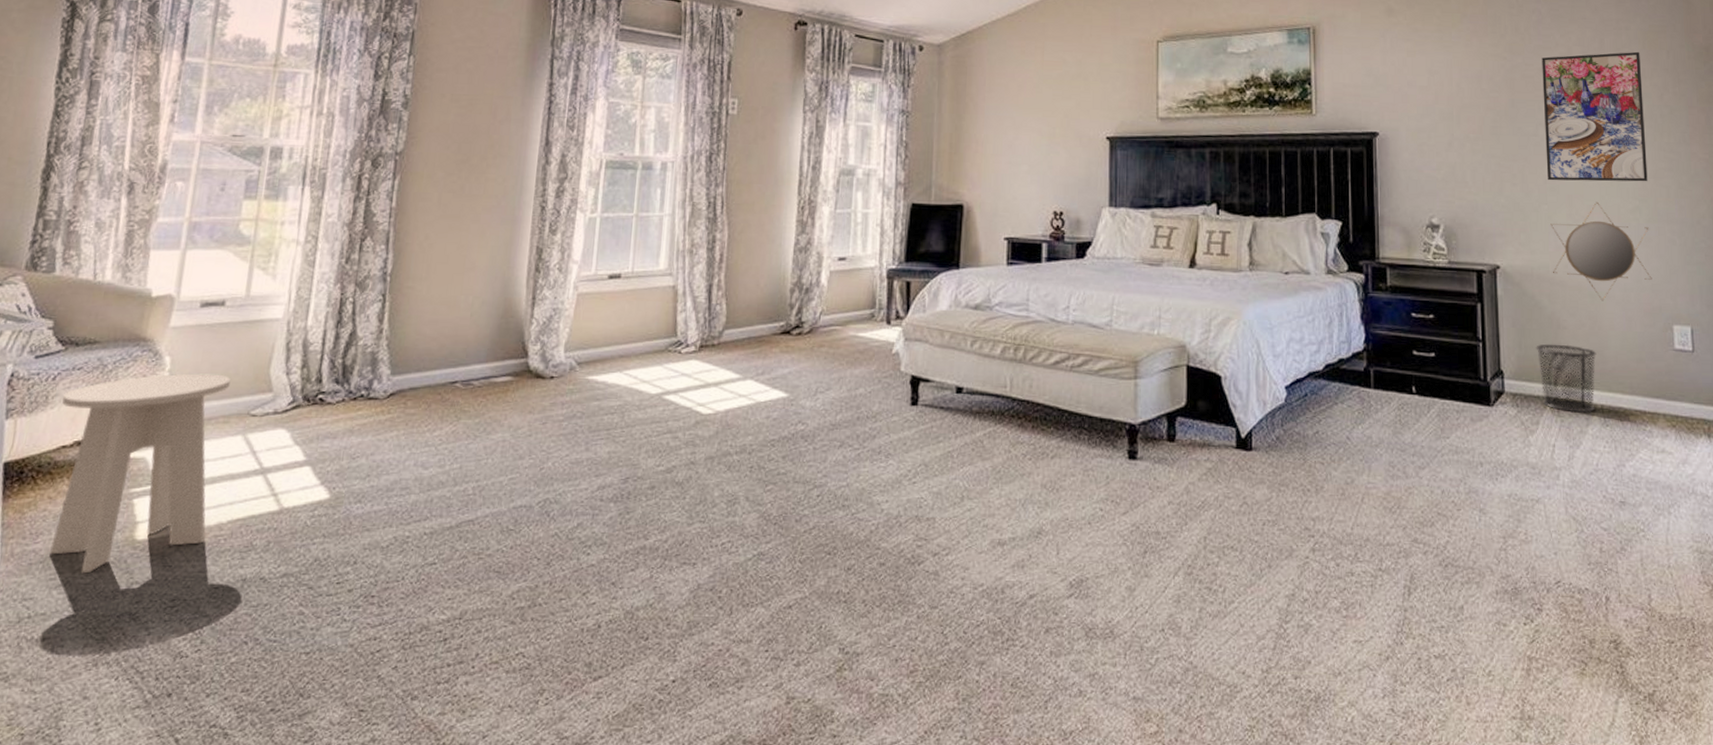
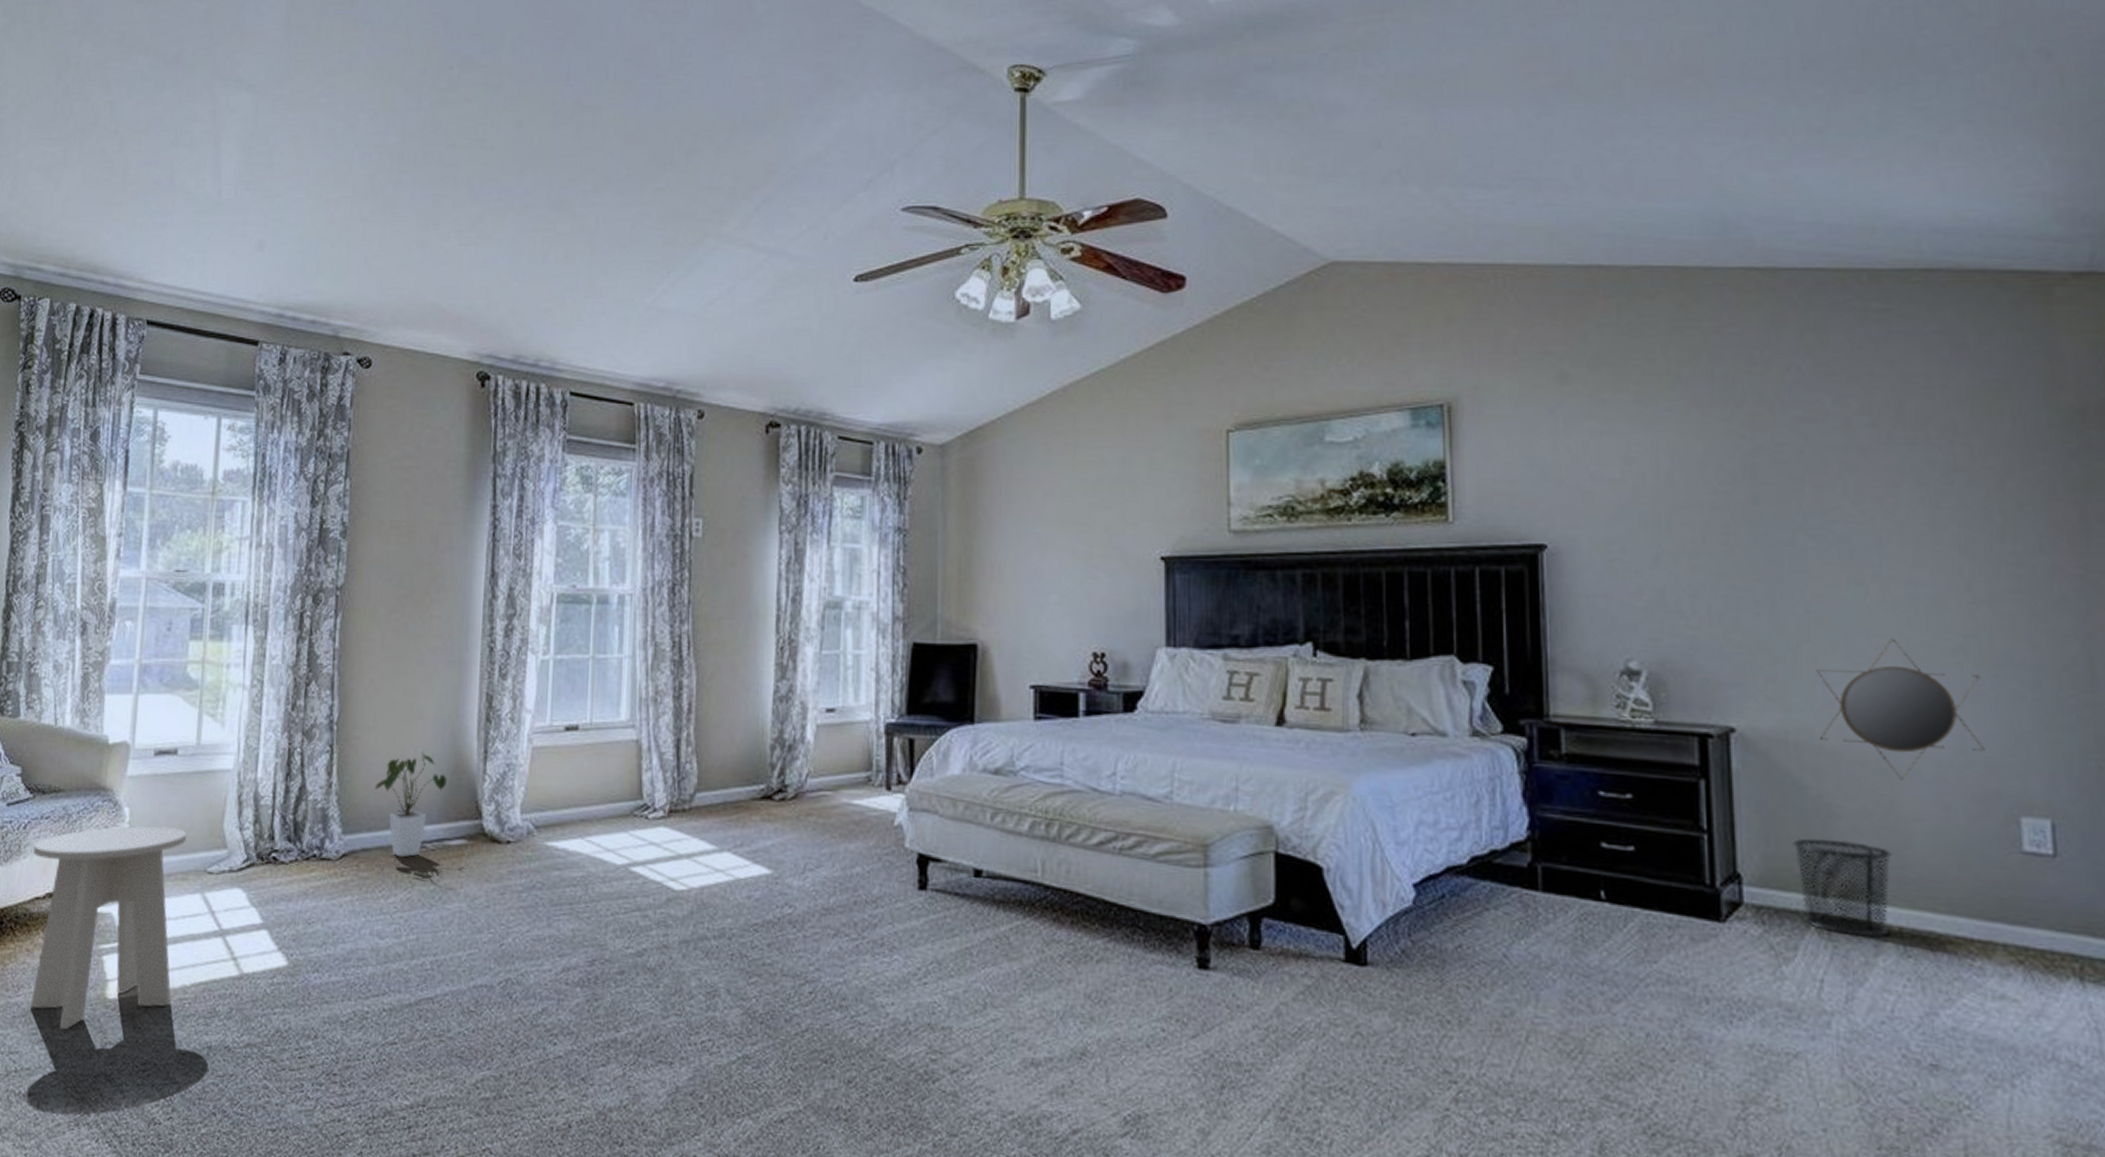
house plant: none [425,299,495,395] -> present [375,751,447,858]
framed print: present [1542,51,1648,182] -> none [1802,419,1978,610]

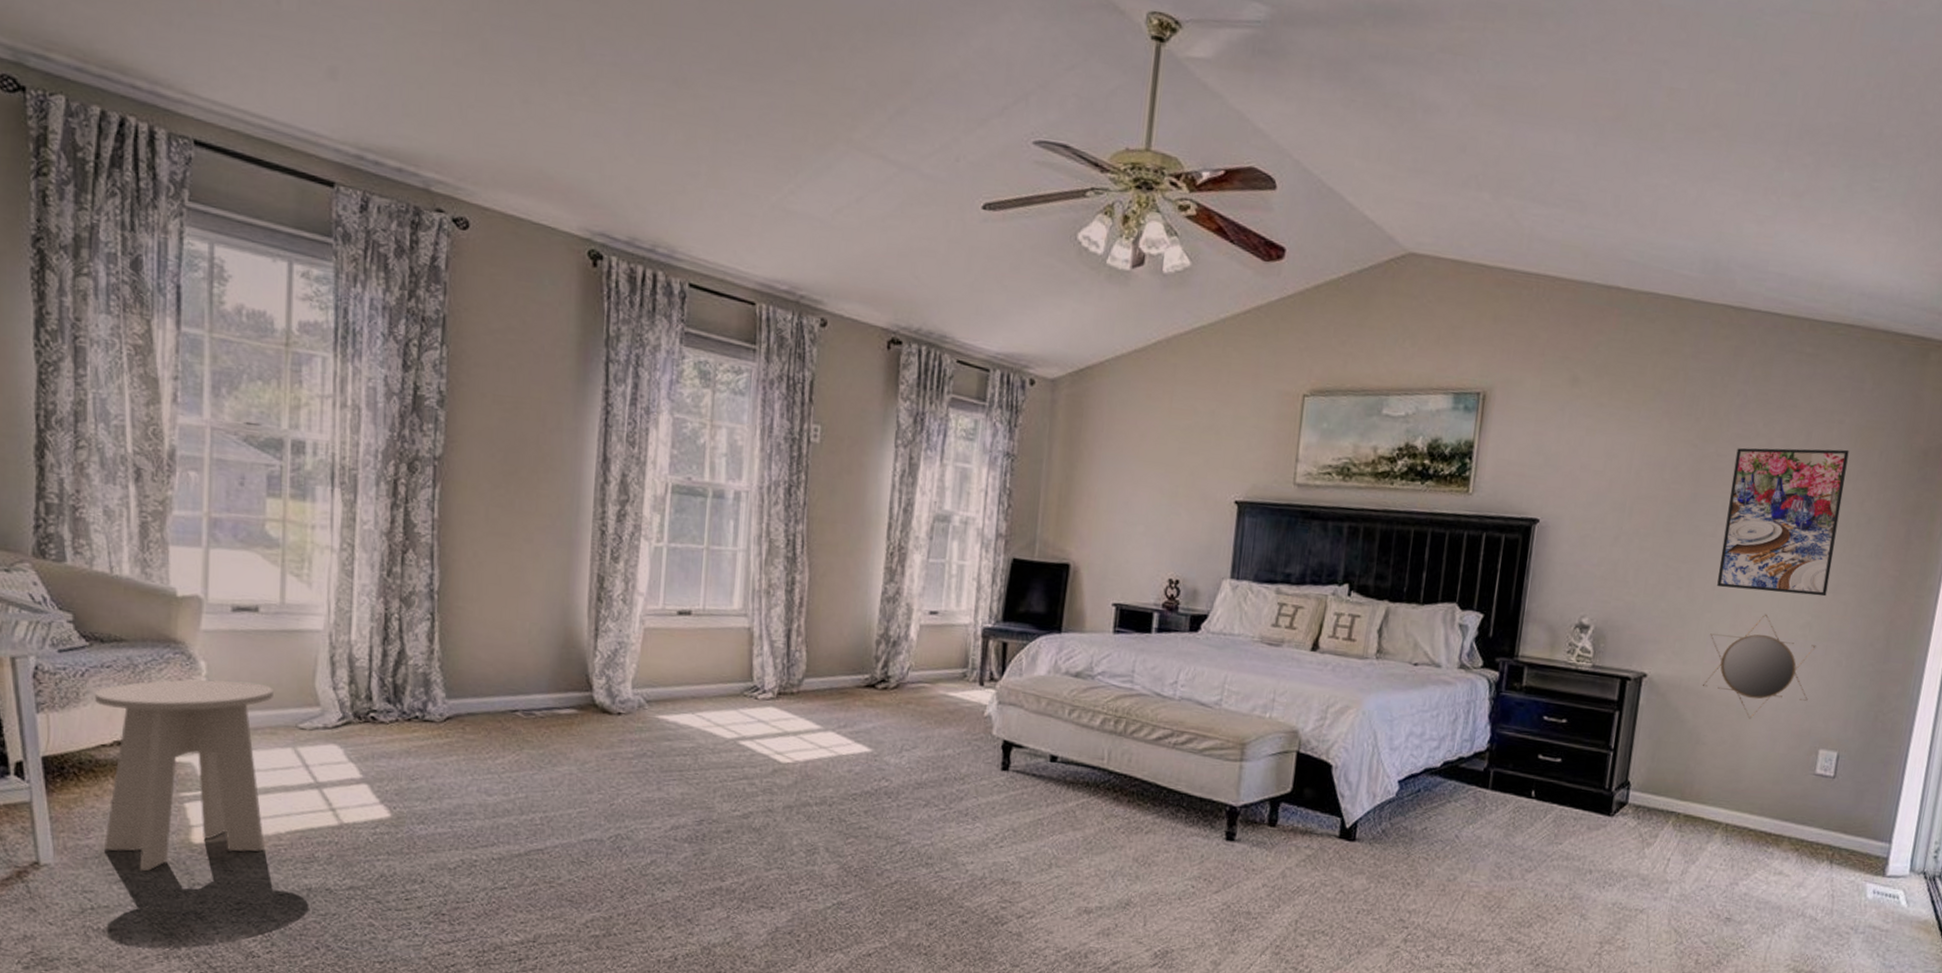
house plant: present [375,751,447,858] -> none [480,625,556,723]
waste bin: present [1792,838,1892,938] -> none [1666,758,1732,831]
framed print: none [1802,419,1978,610] -> present [1717,447,1849,597]

